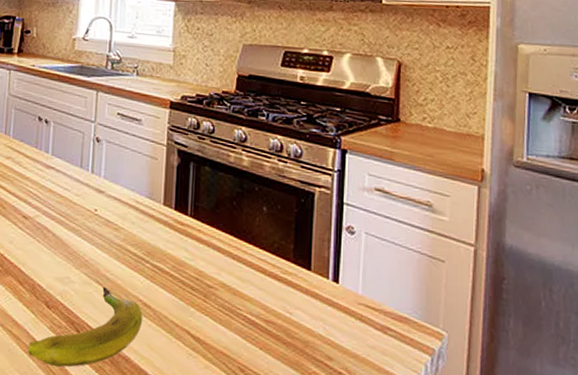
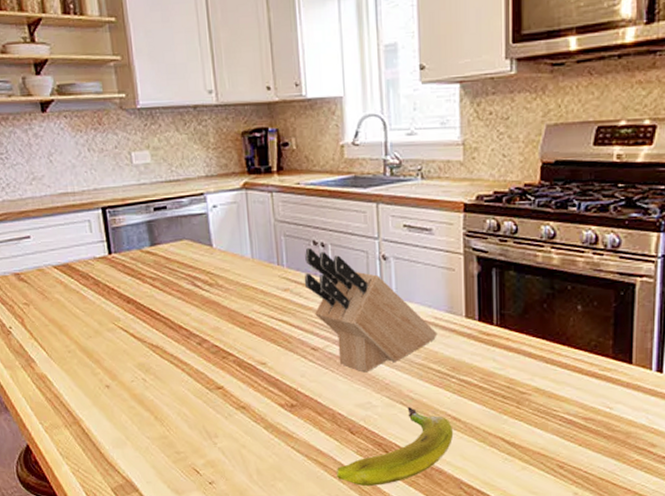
knife block: none [25,122,137,247] -> present [304,247,437,373]

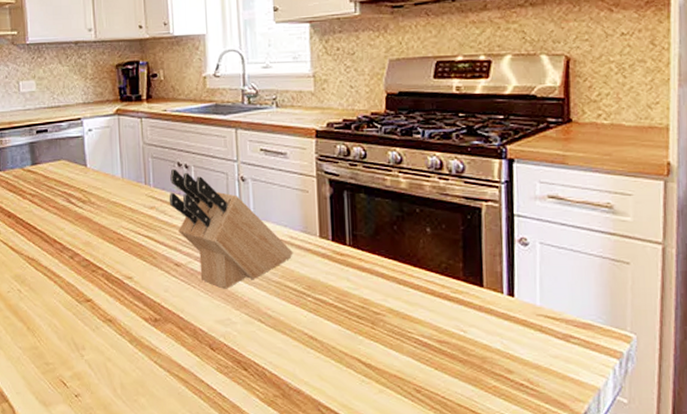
banana: present [336,407,454,486] -> none [196,325,311,404]

